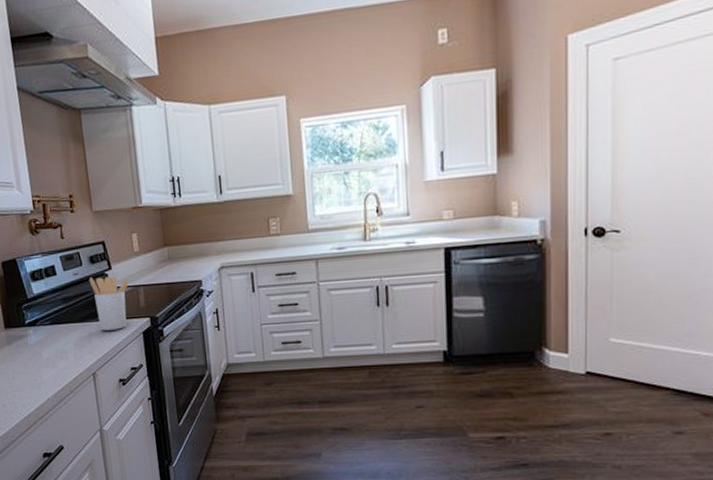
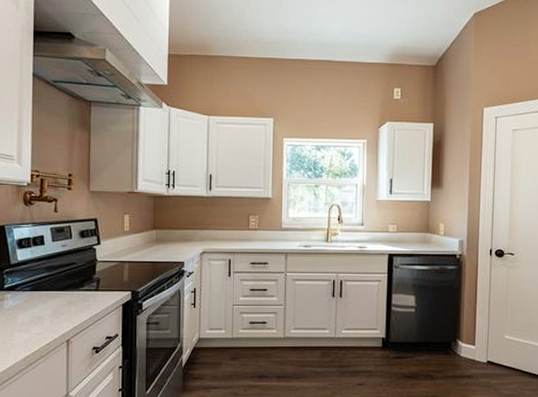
utensil holder: present [88,276,129,331] -> none [76,249,116,300]

